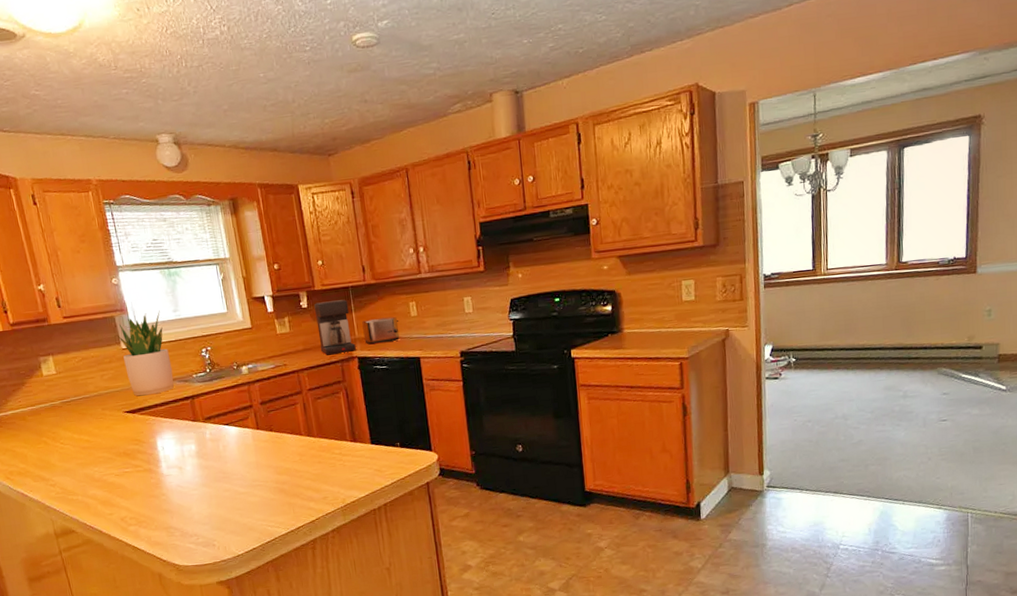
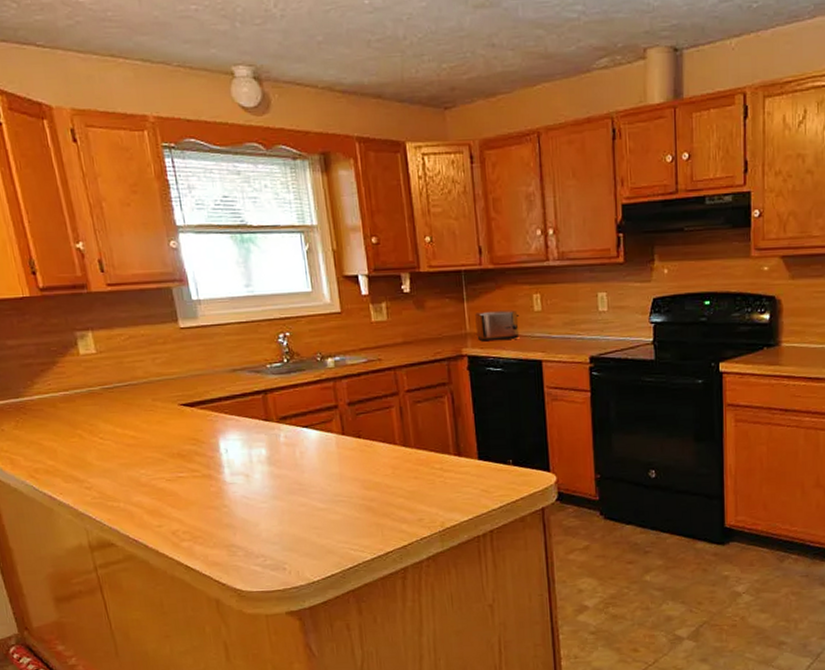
planter: present [118,310,174,397] -> none [175,284,243,387]
coffee maker: present [314,299,356,355] -> none [419,286,466,351]

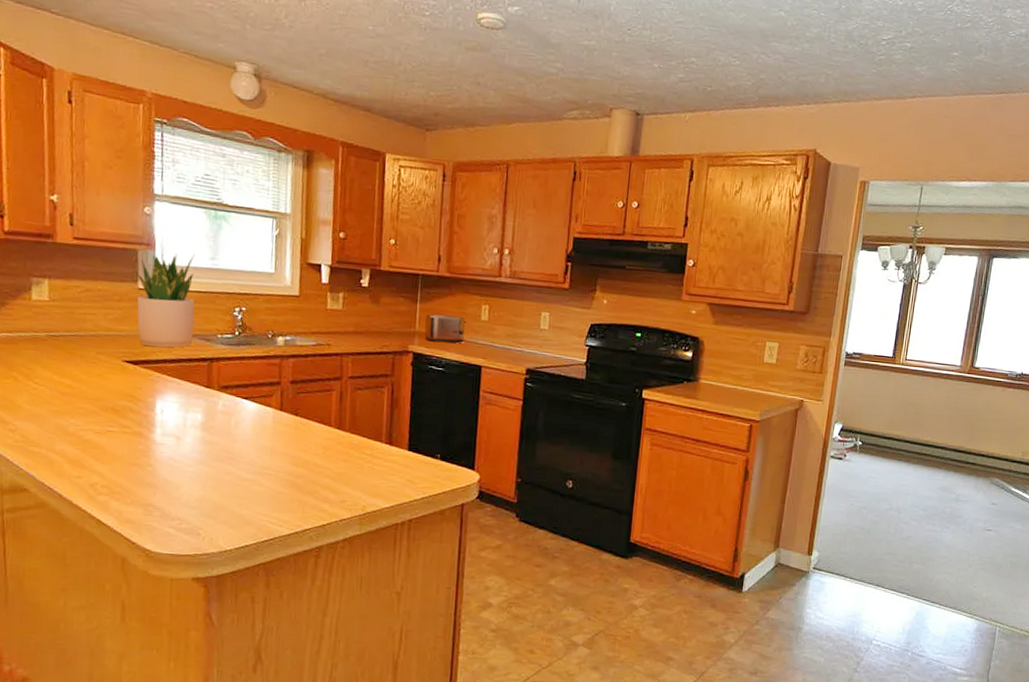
planter: none [175,284,243,387] -> present [136,254,195,348]

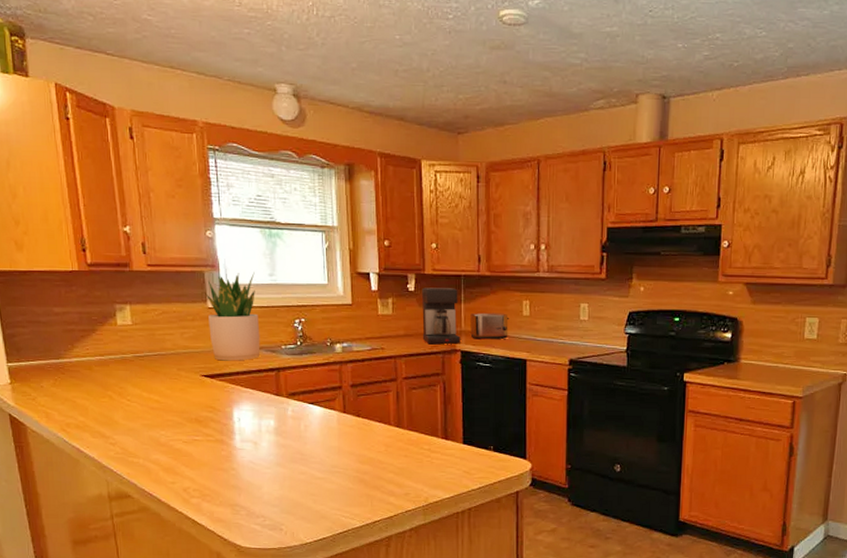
coffee maker: none [372,284,415,345] -> present [422,287,460,345]

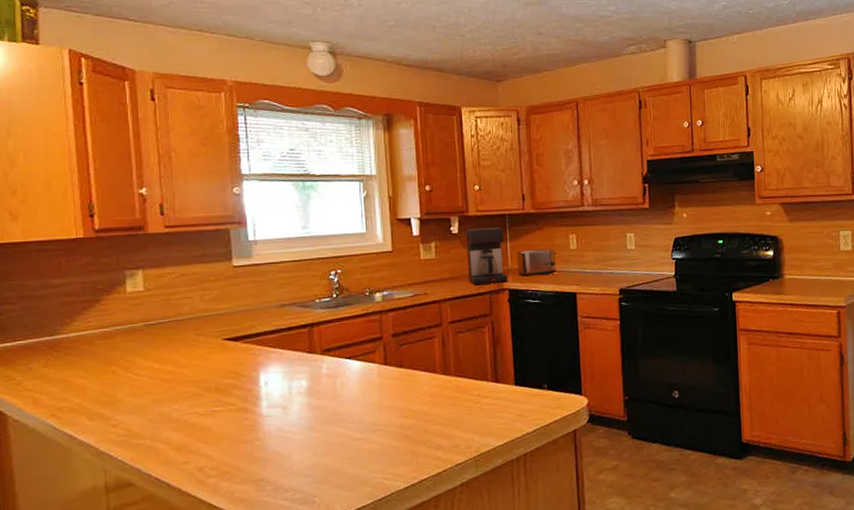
planter: present [205,272,260,361] -> none [230,226,292,322]

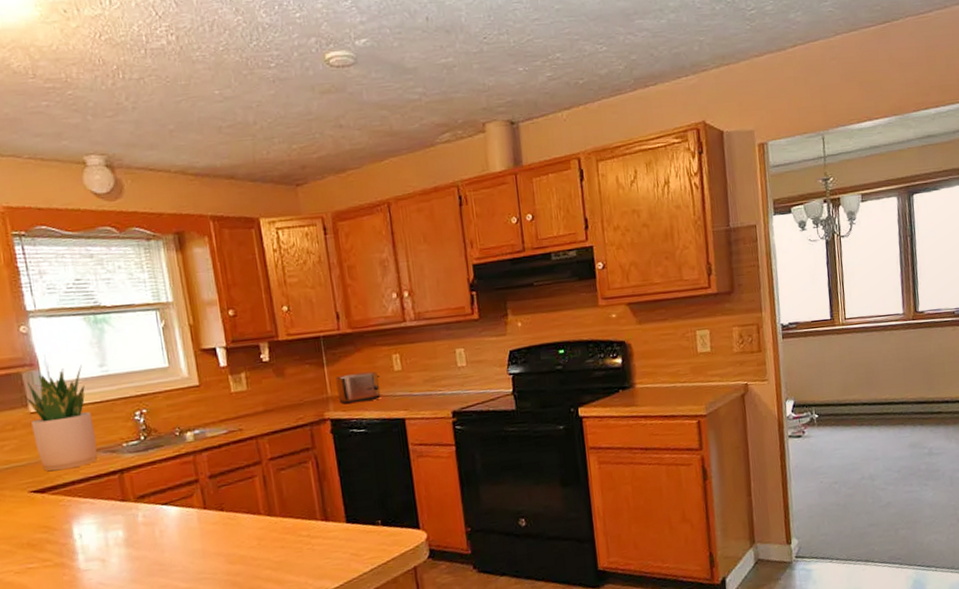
planter: none [230,226,292,322] -> present [25,365,98,472]
coffee maker: present [466,227,508,286] -> none [278,351,329,418]

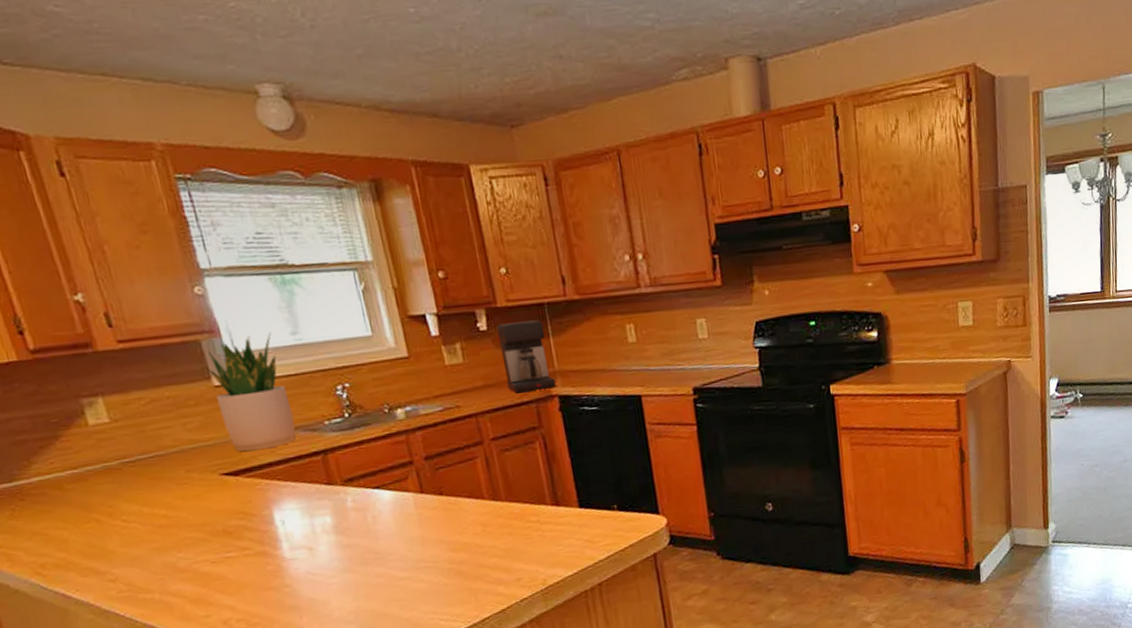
coffee maker: none [278,351,329,418] -> present [497,320,556,394]
toaster: present [336,371,381,405] -> none [563,342,614,380]

